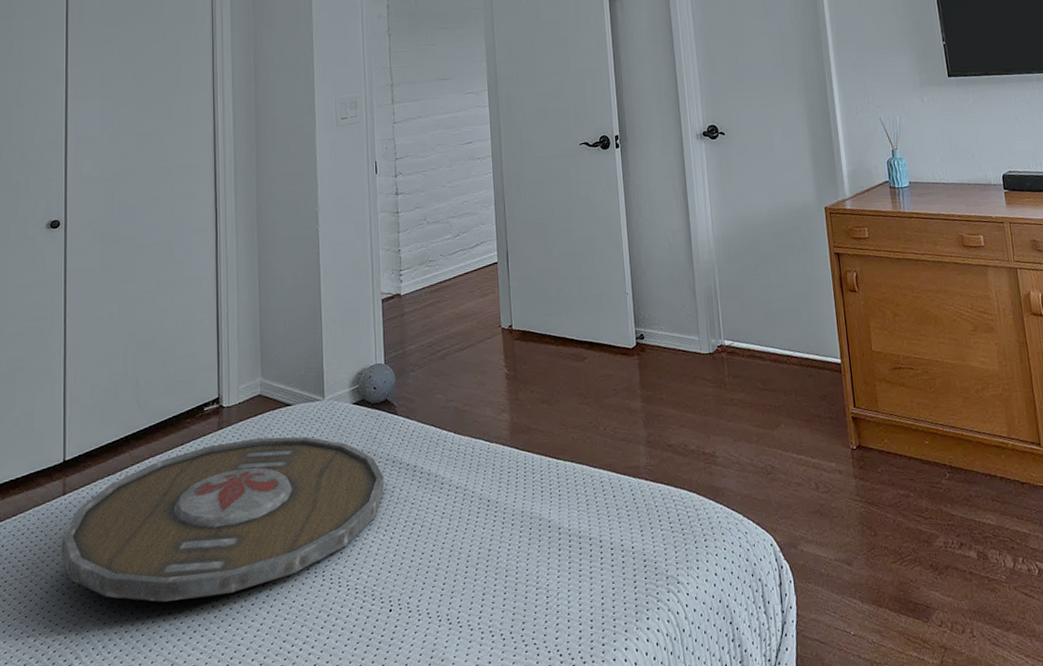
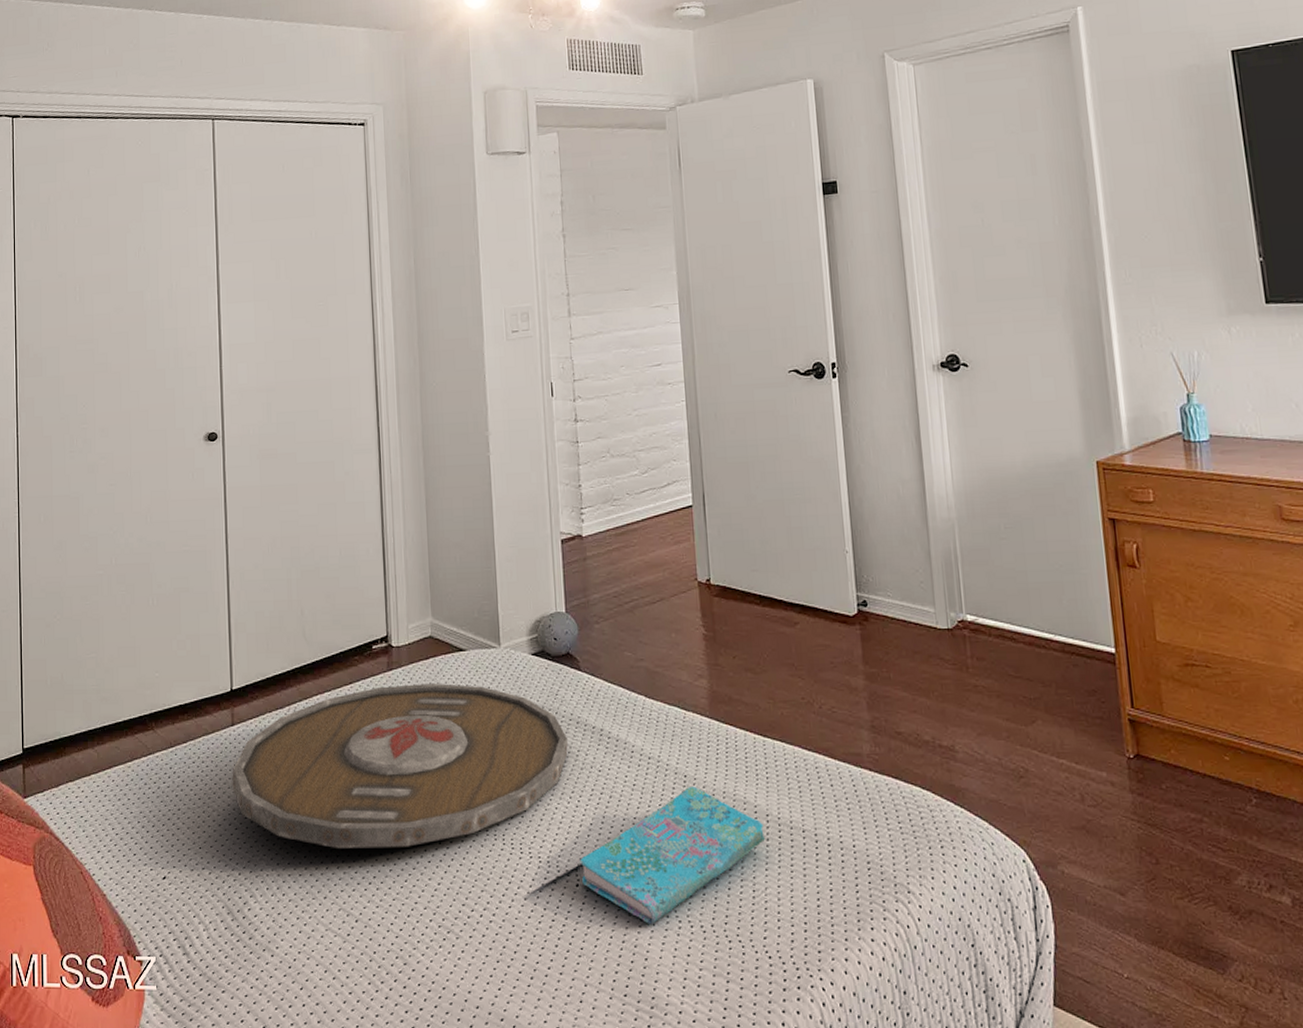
cover: none [393,508,558,639] -> present [580,786,766,924]

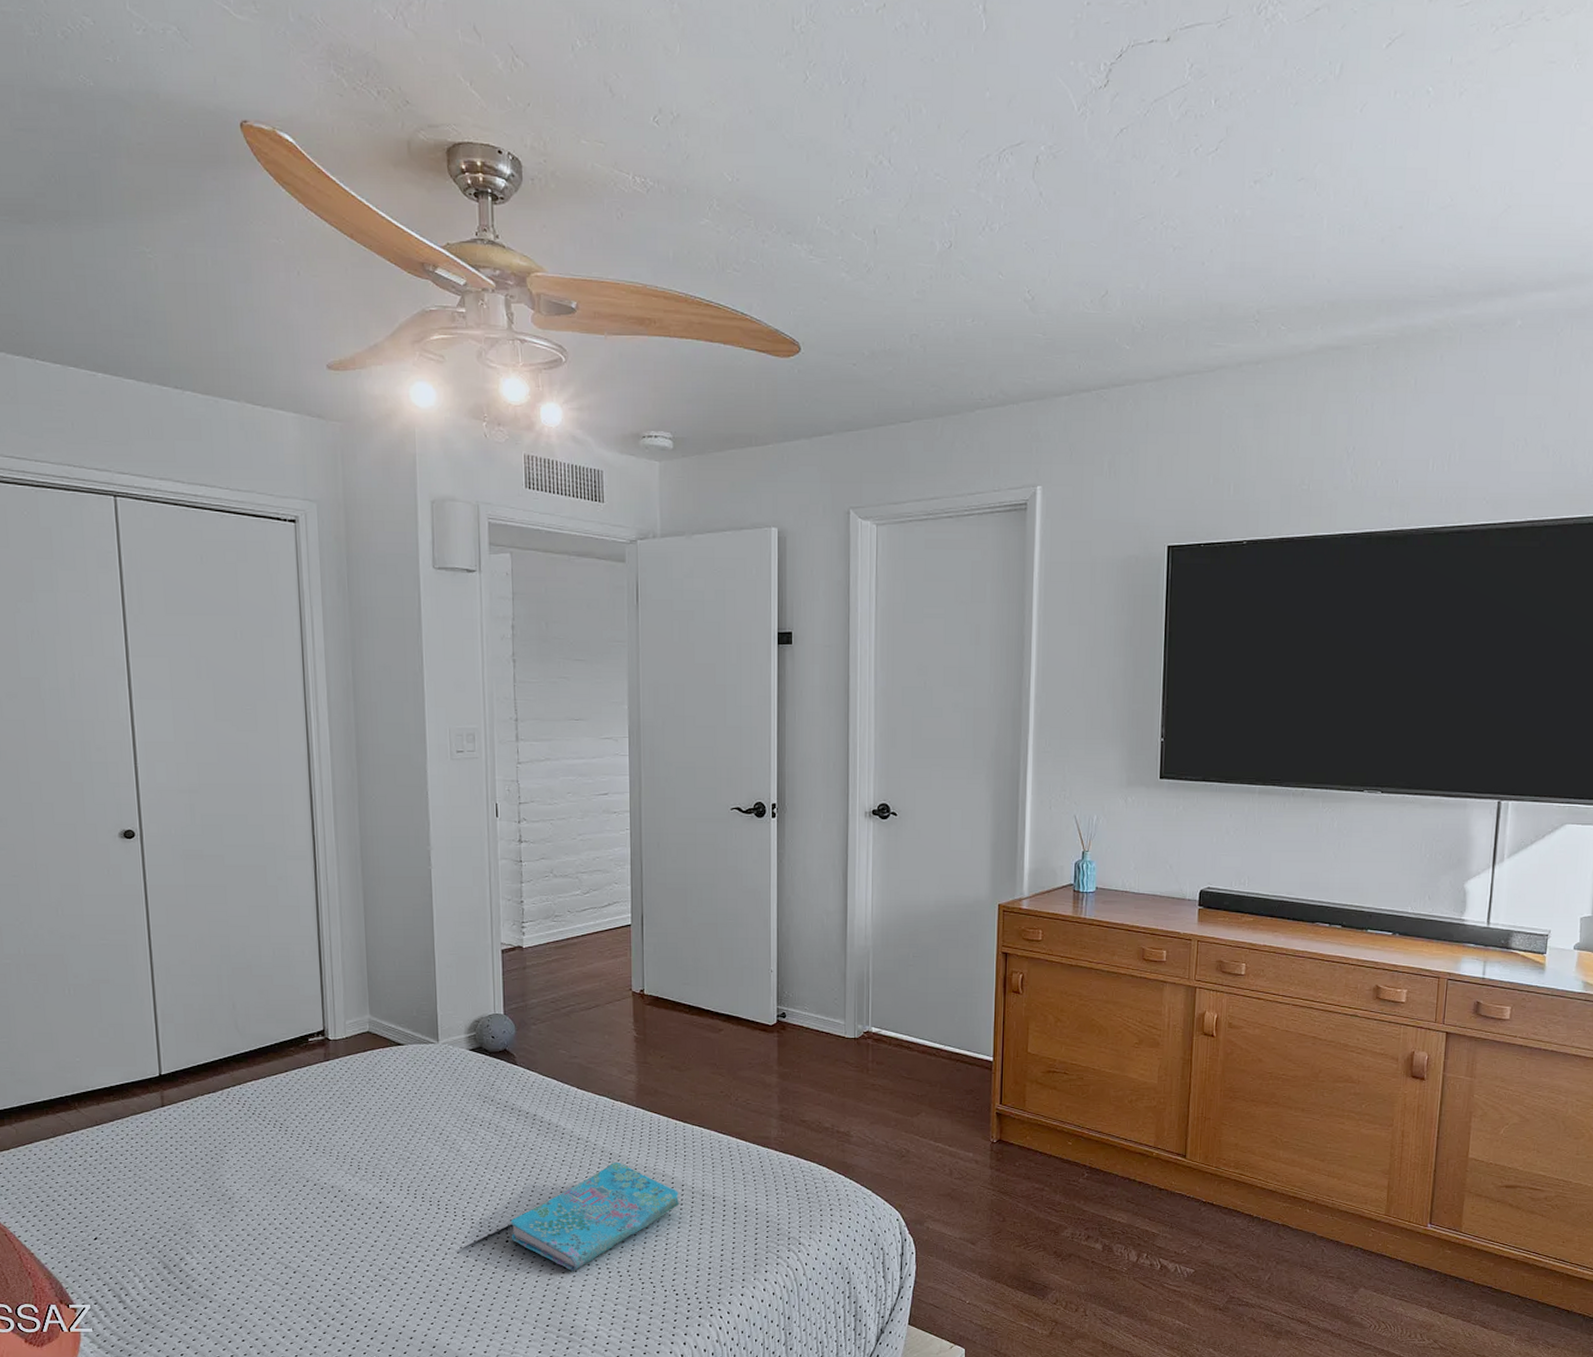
serving tray: present [231,682,568,848] -> none [163,1072,502,1213]

